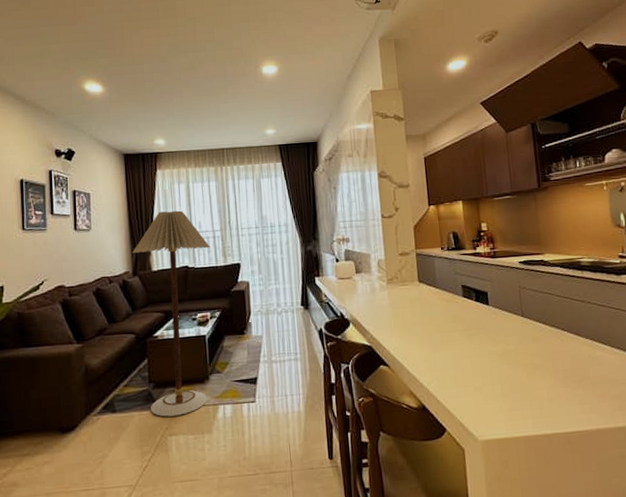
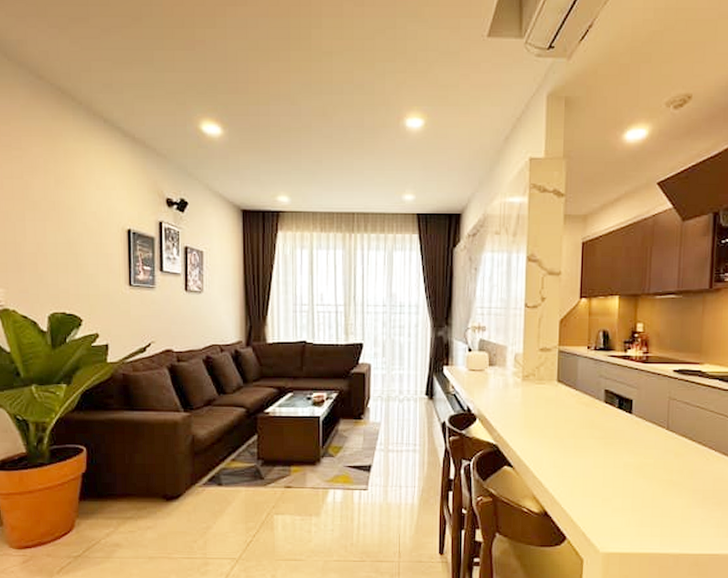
floor lamp: present [133,210,211,417] -> none [247,279,332,495]

